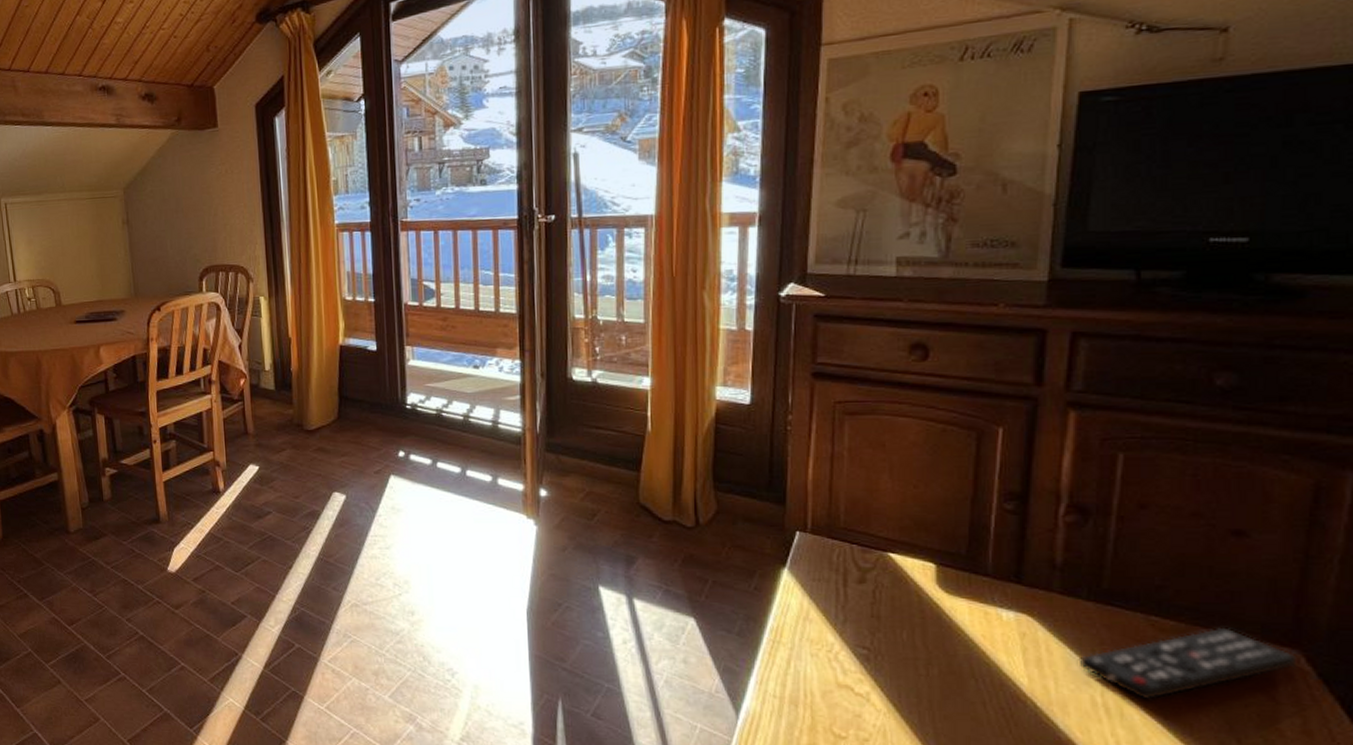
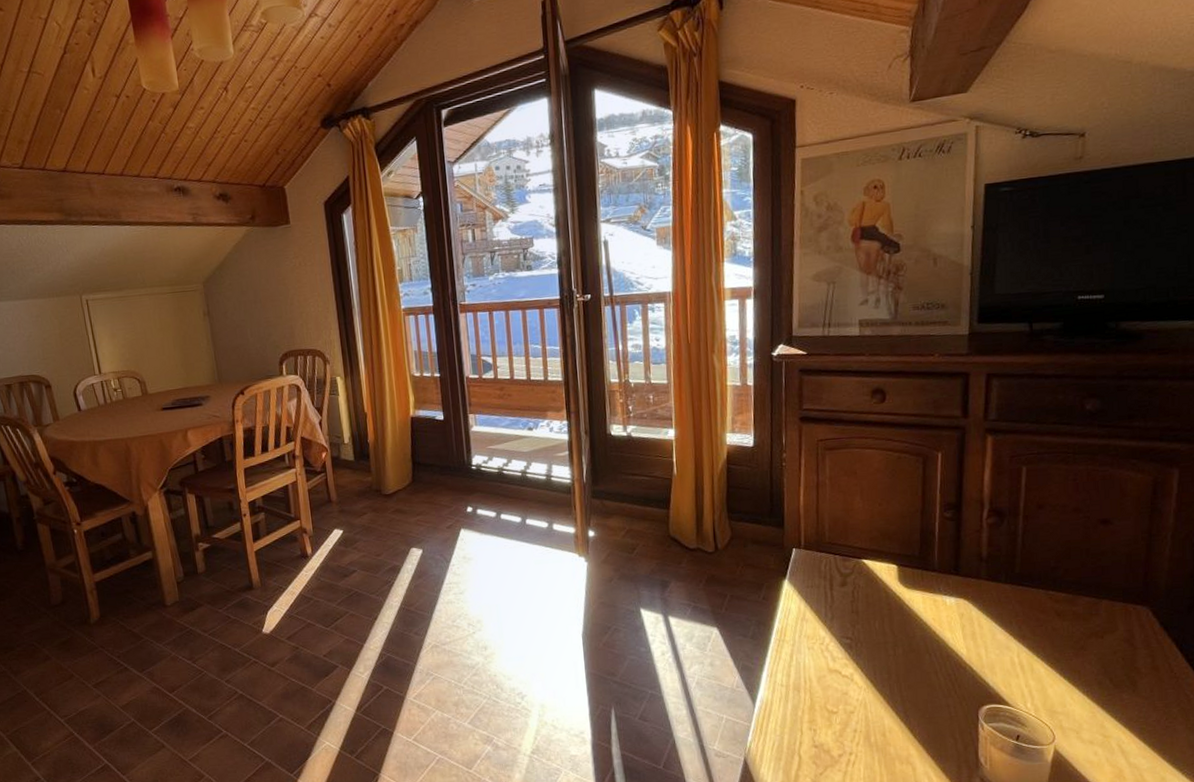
remote control: present [1078,627,1297,700] -> none [1001,594,1147,656]

